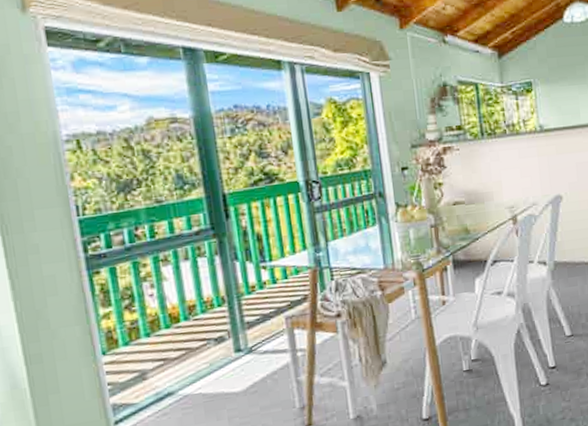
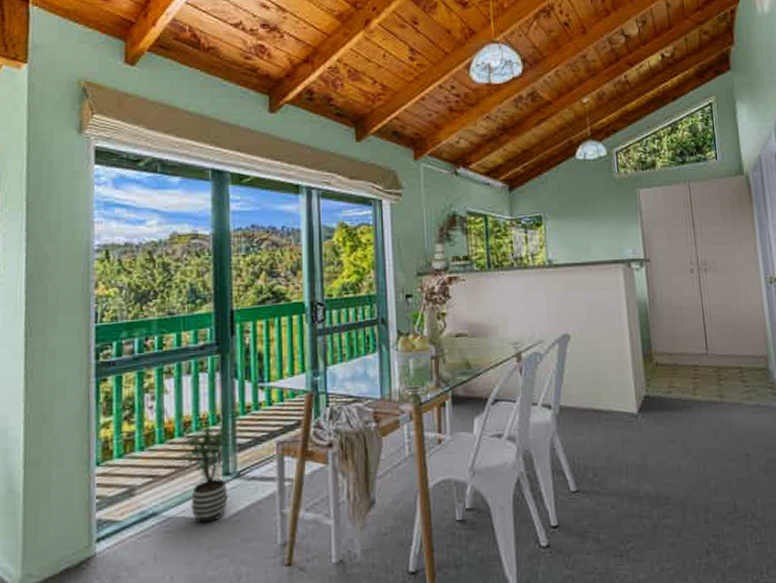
potted plant: none [185,304,248,398] -> present [176,423,239,524]

